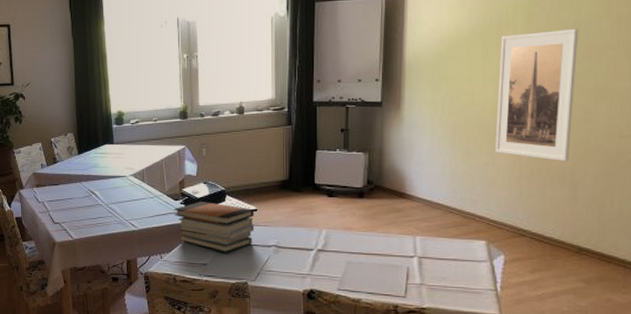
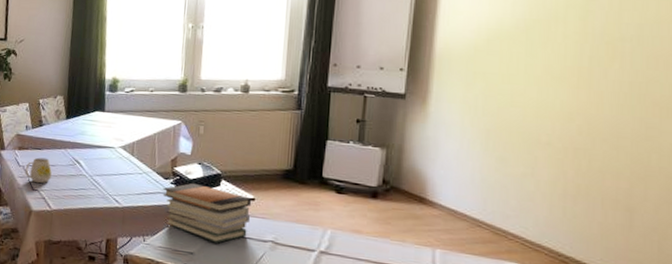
mug: none [45,192,70,217] -> present [25,157,52,184]
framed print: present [495,28,579,162] -> none [536,31,643,183]

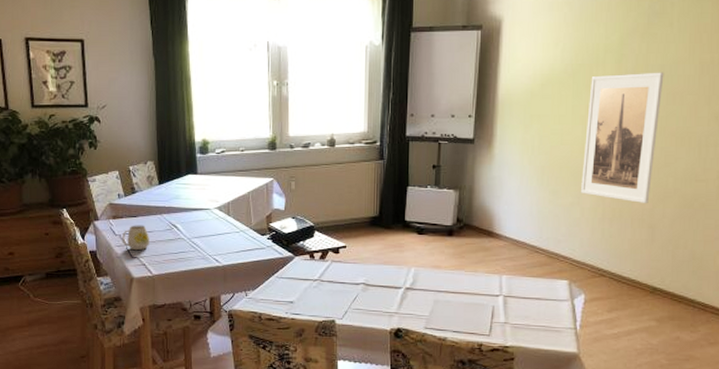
book stack: present [162,182,252,243] -> none [260,236,344,290]
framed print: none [536,31,643,183] -> present [581,72,664,204]

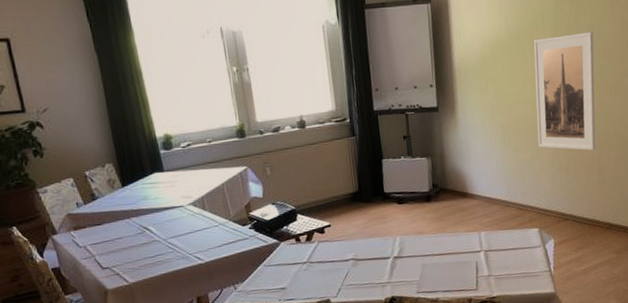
mug: present [122,225,149,251] -> none [88,232,121,261]

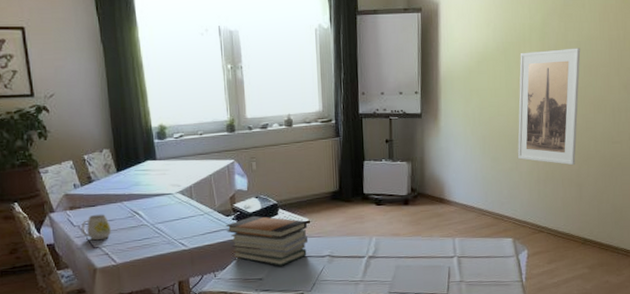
mug: none [88,232,121,261] -> present [81,214,111,241]
book stack: none [243,223,331,273] -> present [226,215,309,266]

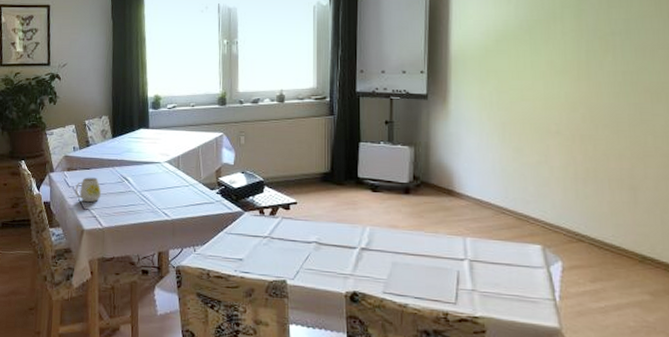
book stack: present [226,215,309,266] -> none [209,191,294,248]
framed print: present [518,48,581,166] -> none [547,26,630,164]

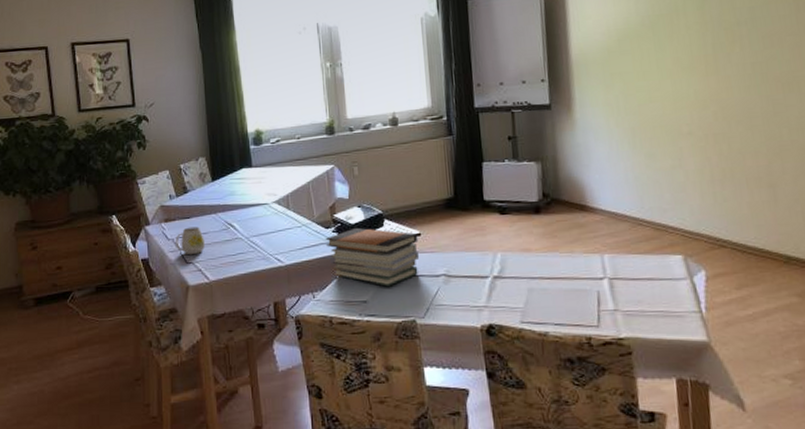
book stack: none [209,191,294,248] -> present [325,227,420,287]

